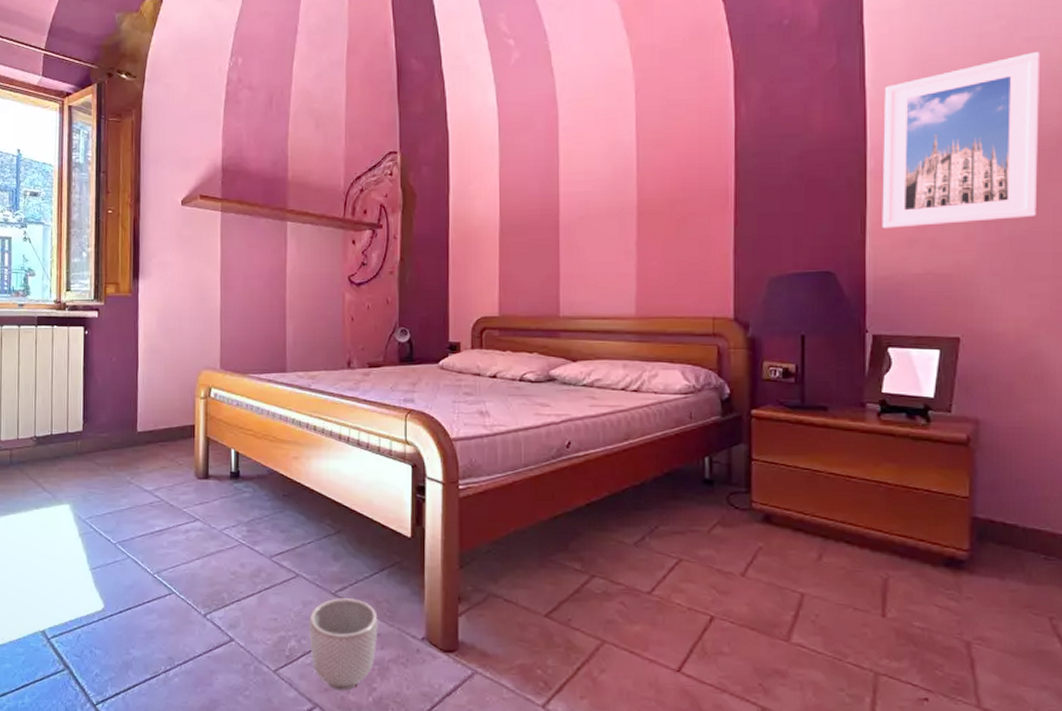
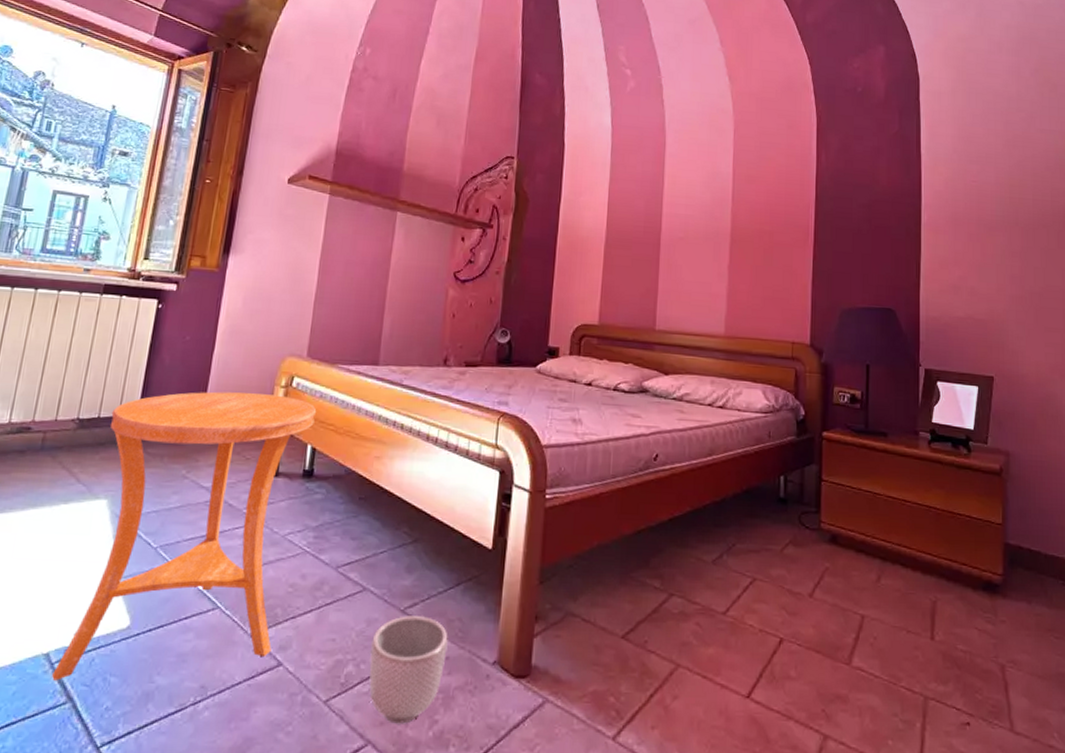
side table: none [50,406,236,652] -> present [52,391,317,681]
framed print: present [882,52,1041,229] -> none [933,141,1051,277]

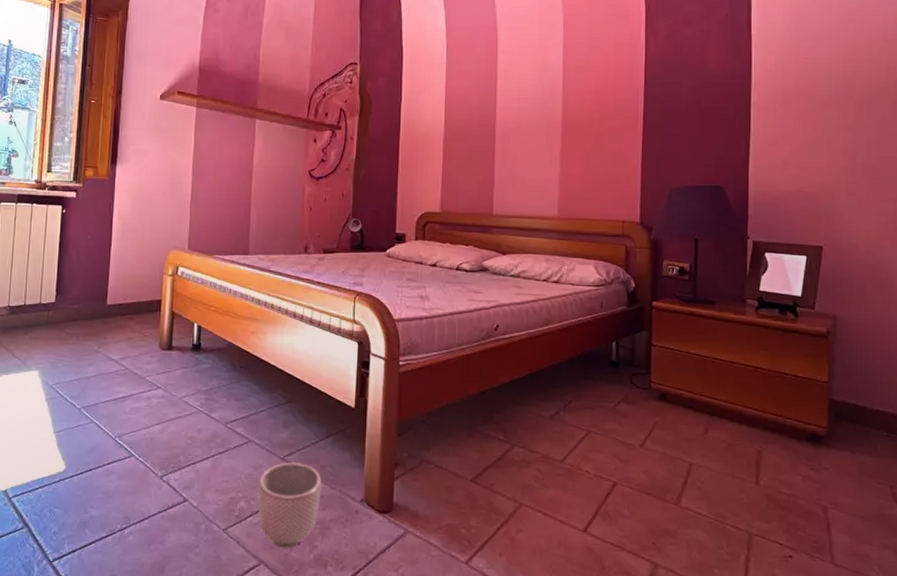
side table: present [52,391,317,681] -> none [11,281,200,511]

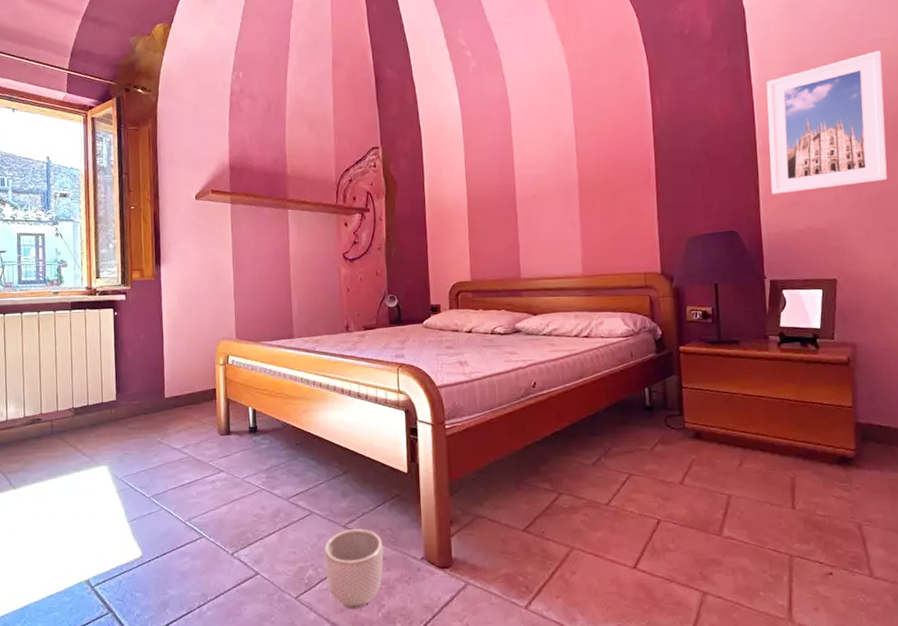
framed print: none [762,13,889,152] -> present [766,51,888,195]

